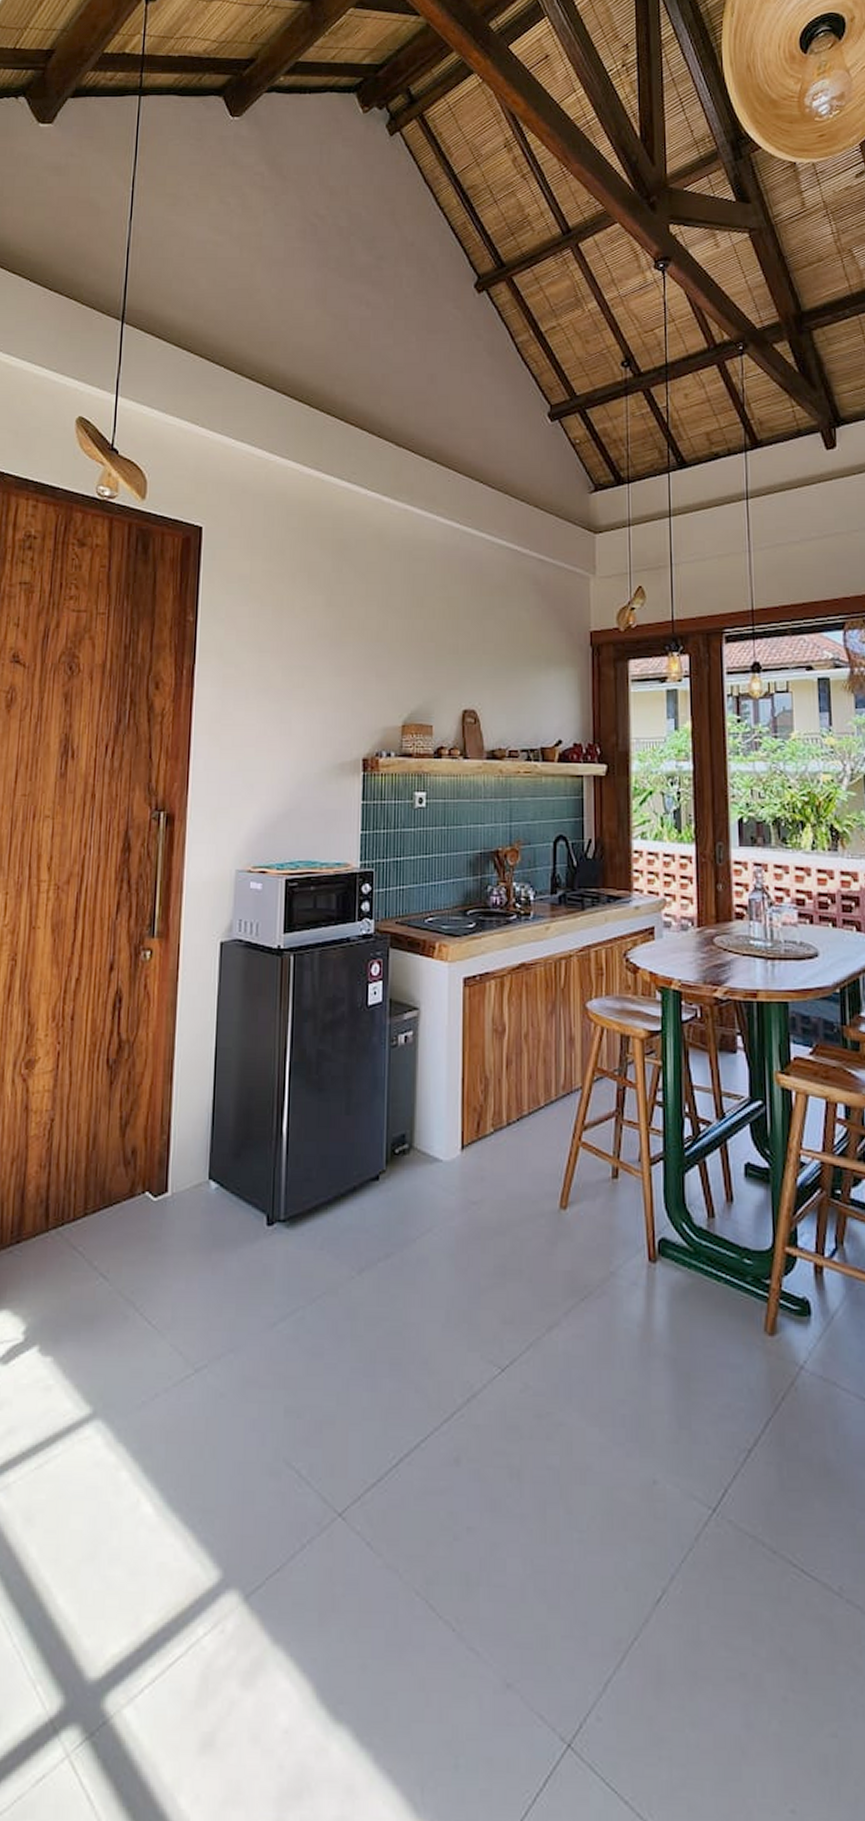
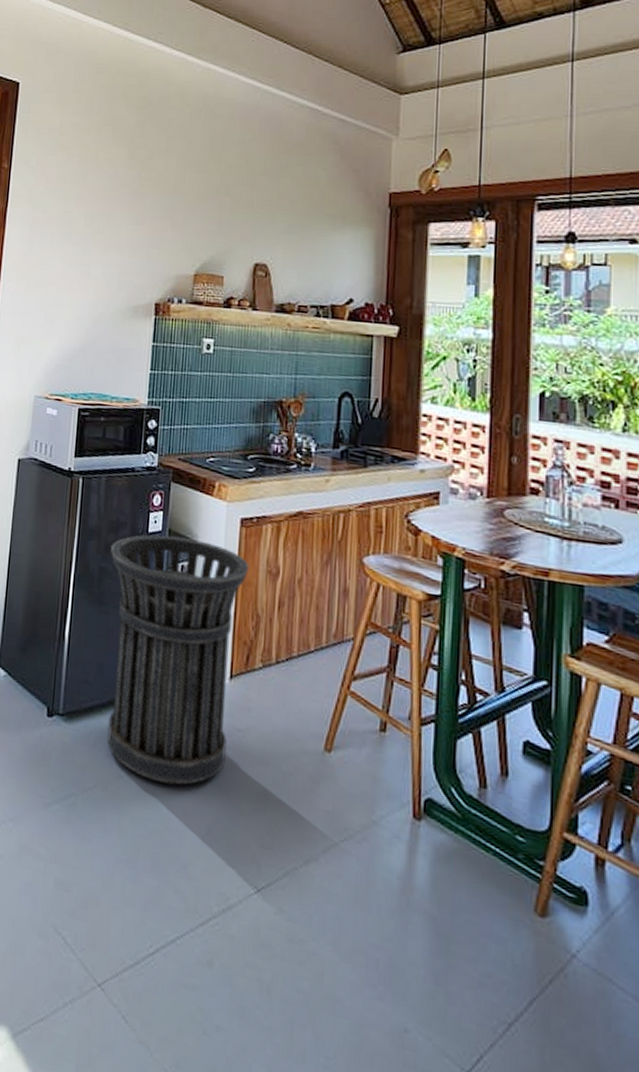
trash can: none [329,1006,475,1275] -> present [107,534,250,785]

